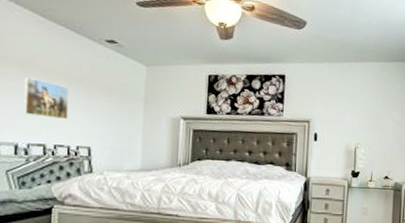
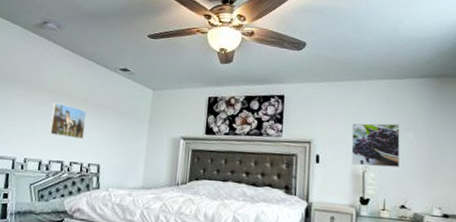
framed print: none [345,103,388,144] -> present [351,123,400,168]

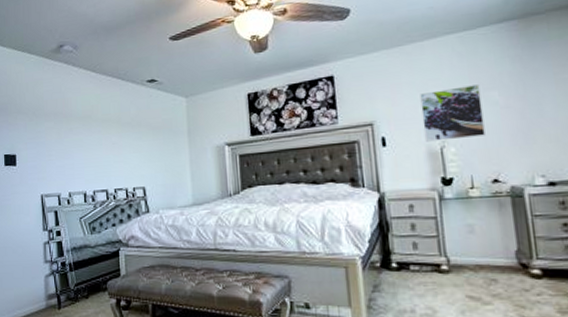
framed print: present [49,102,87,140] -> none [85,129,123,164]

